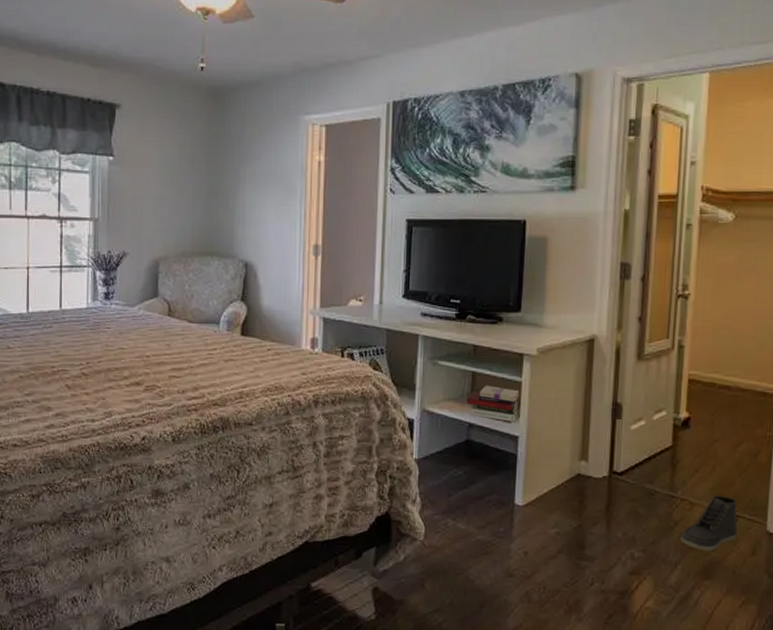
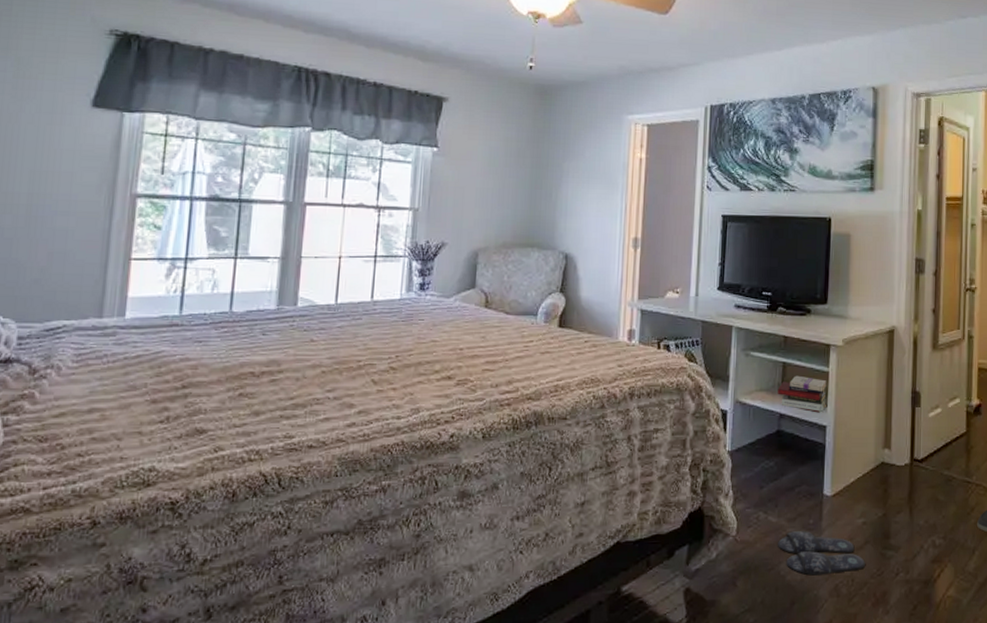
slippers: none [467,538,558,581] -> present [778,531,865,576]

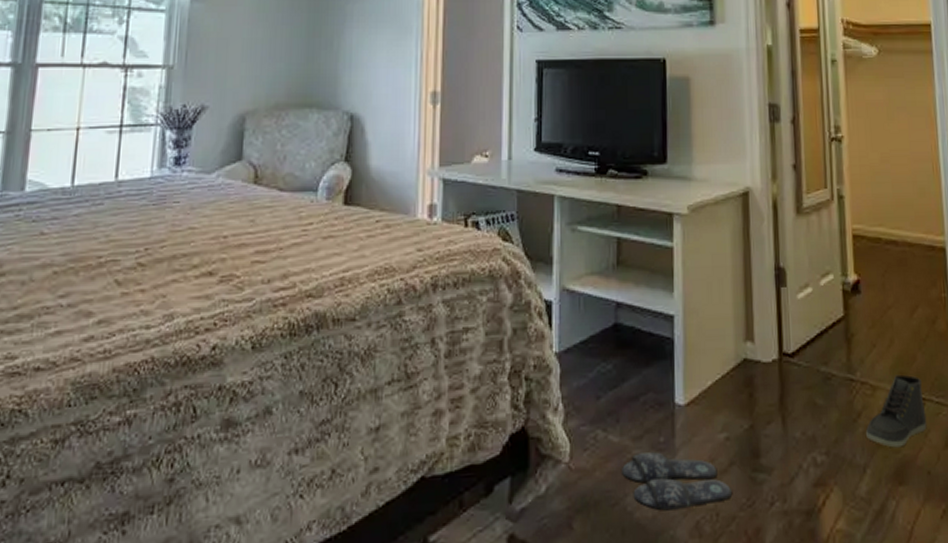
books: present [778,375,827,413] -> none [612,253,672,300]

